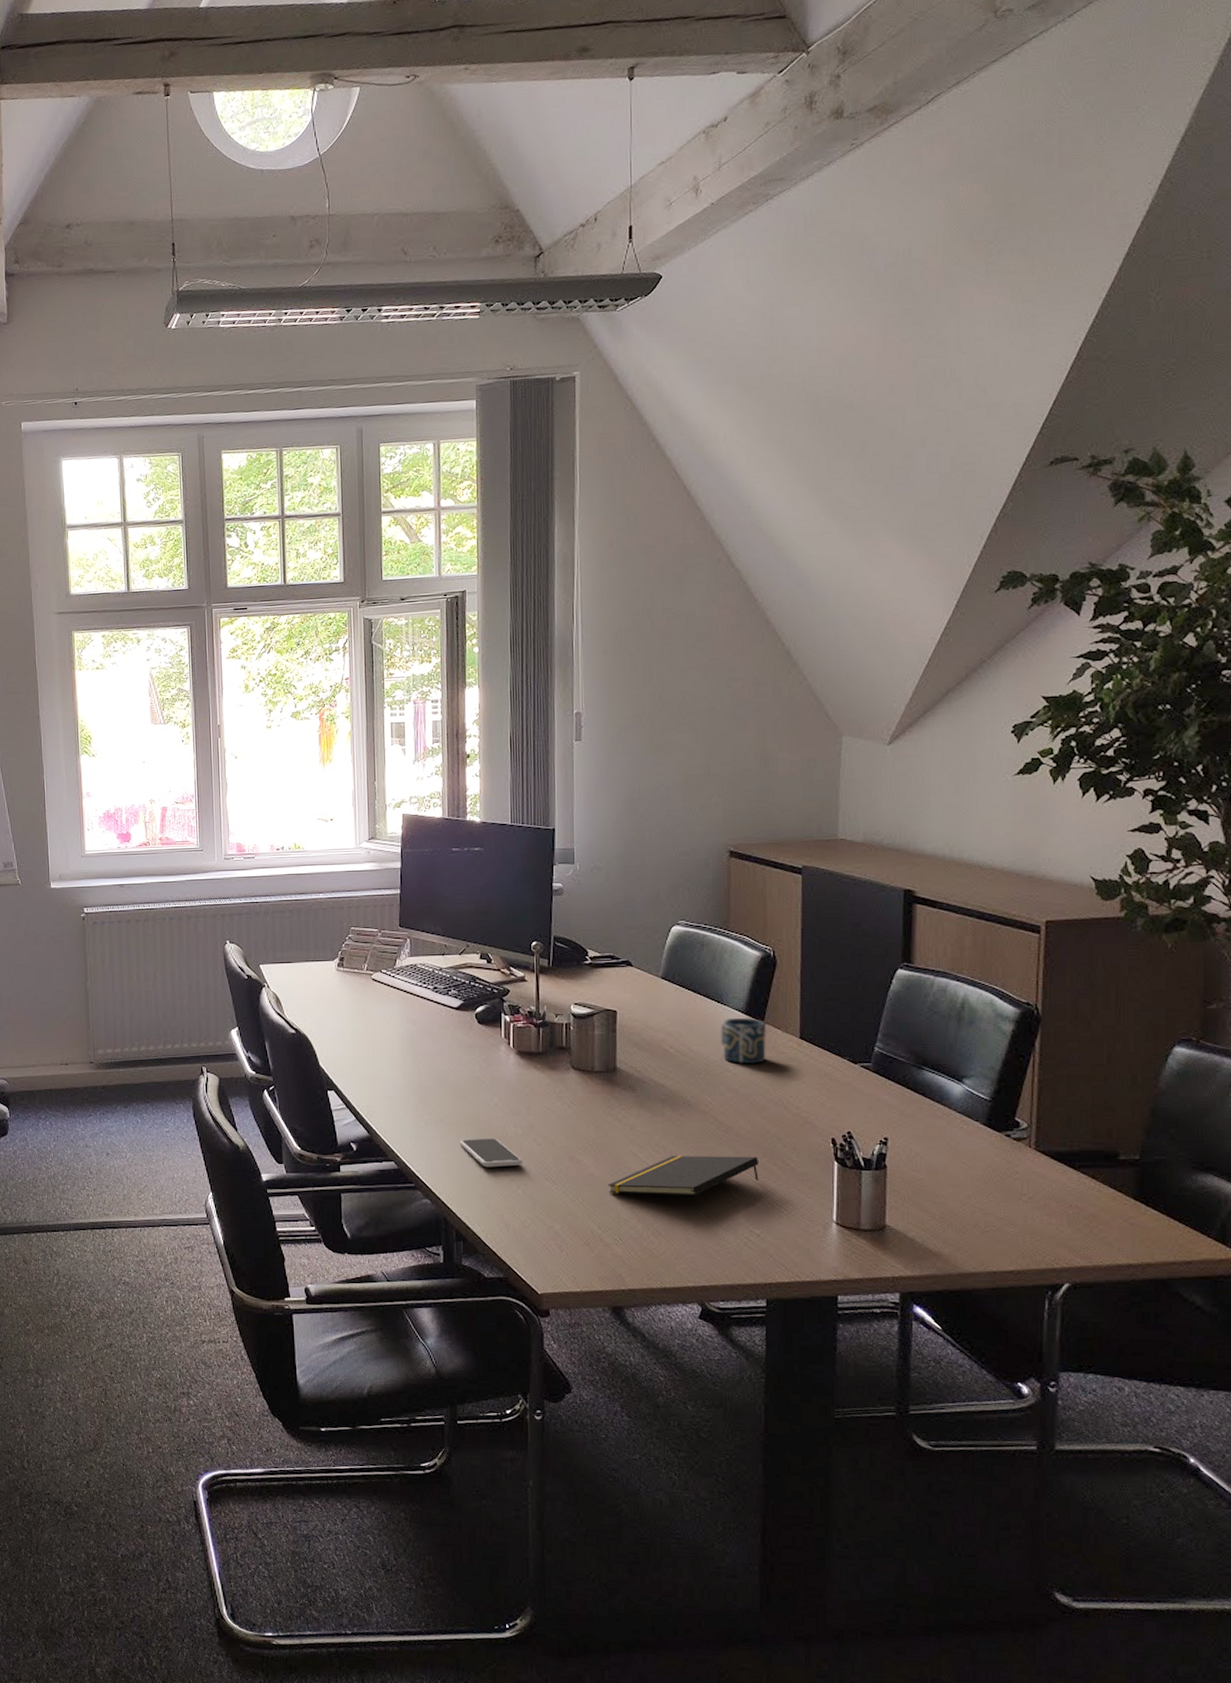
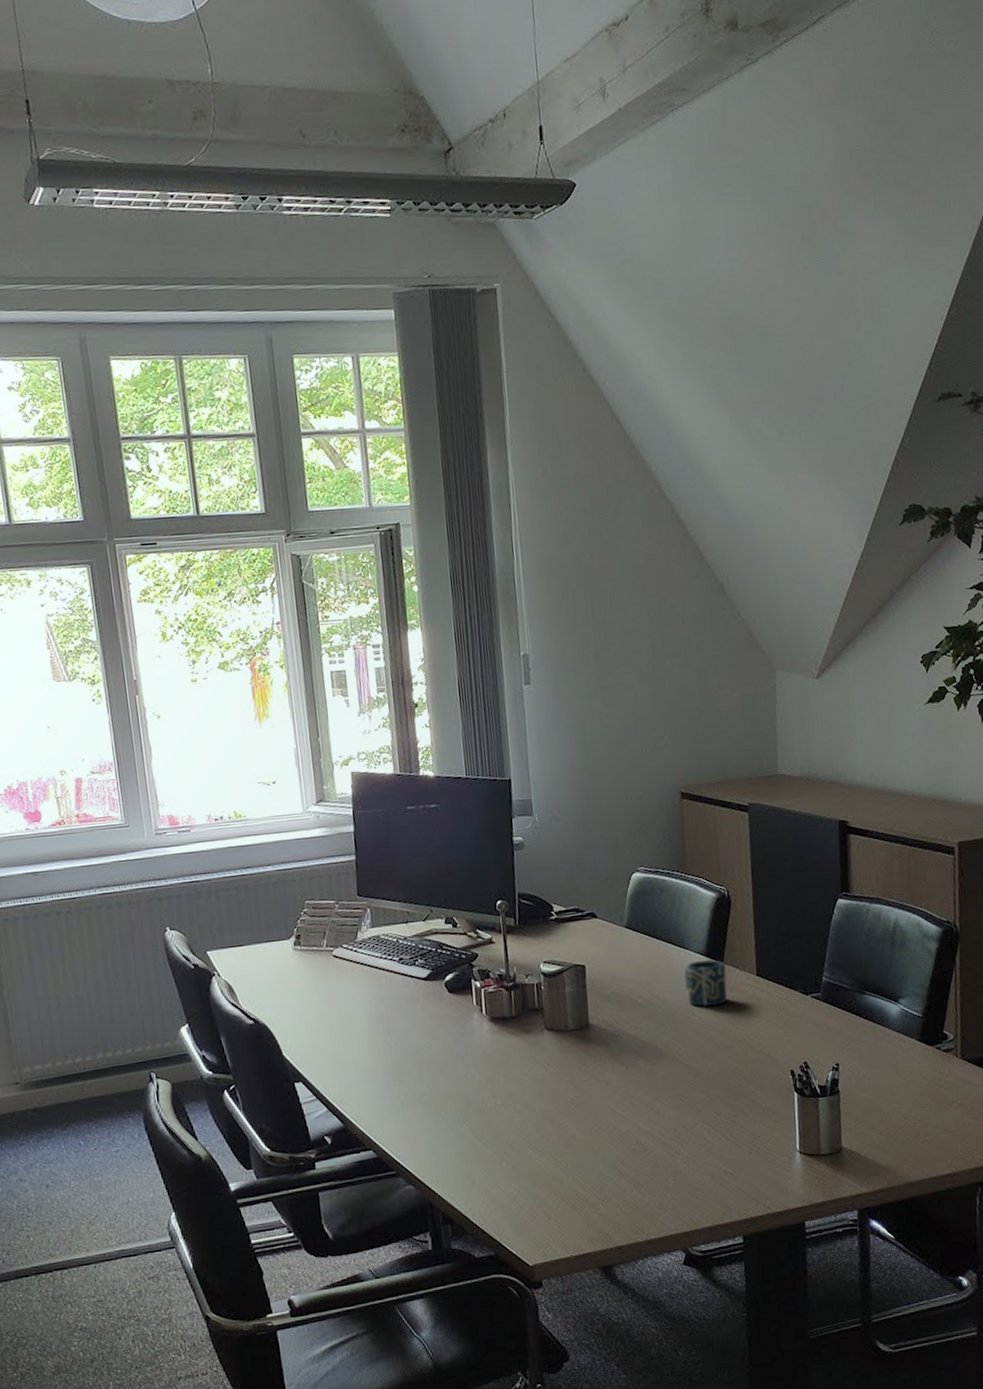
smartphone: present [459,1138,522,1168] -> none [439,1111,504,1144]
notepad: present [608,1156,759,1195] -> none [589,1097,729,1153]

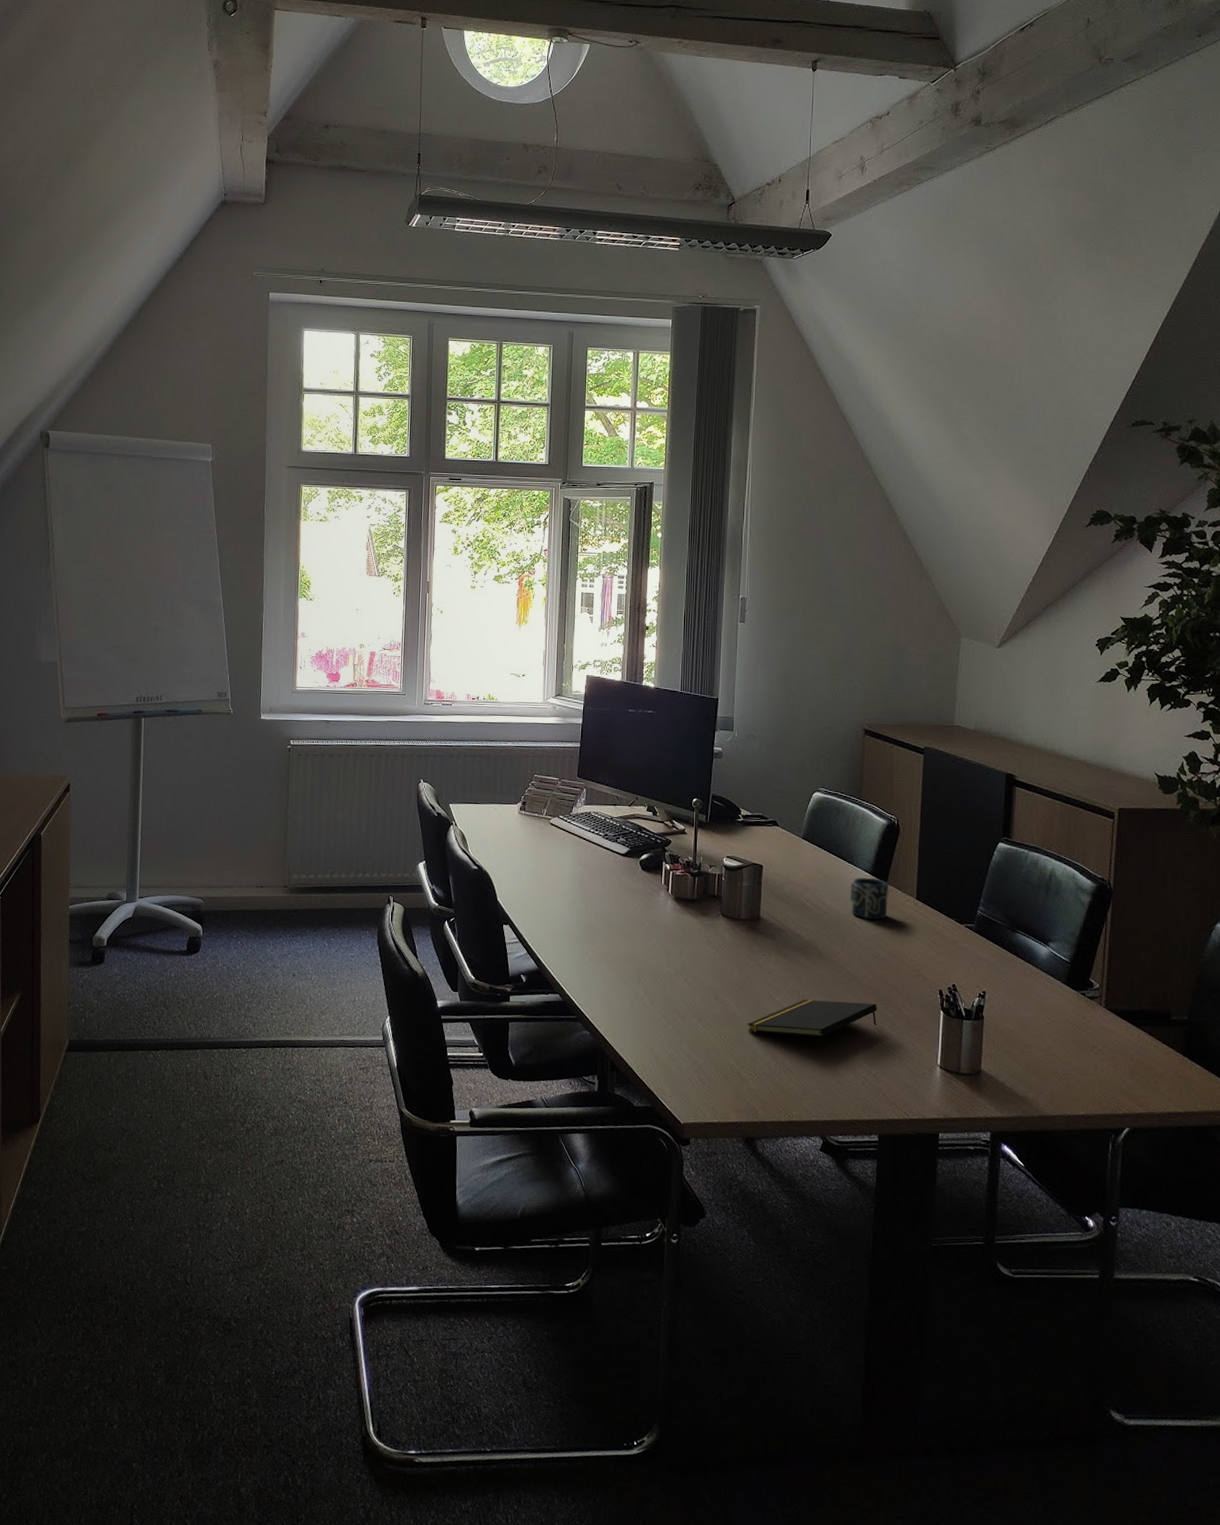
notepad: none [589,1097,729,1153] -> present [747,999,877,1037]

